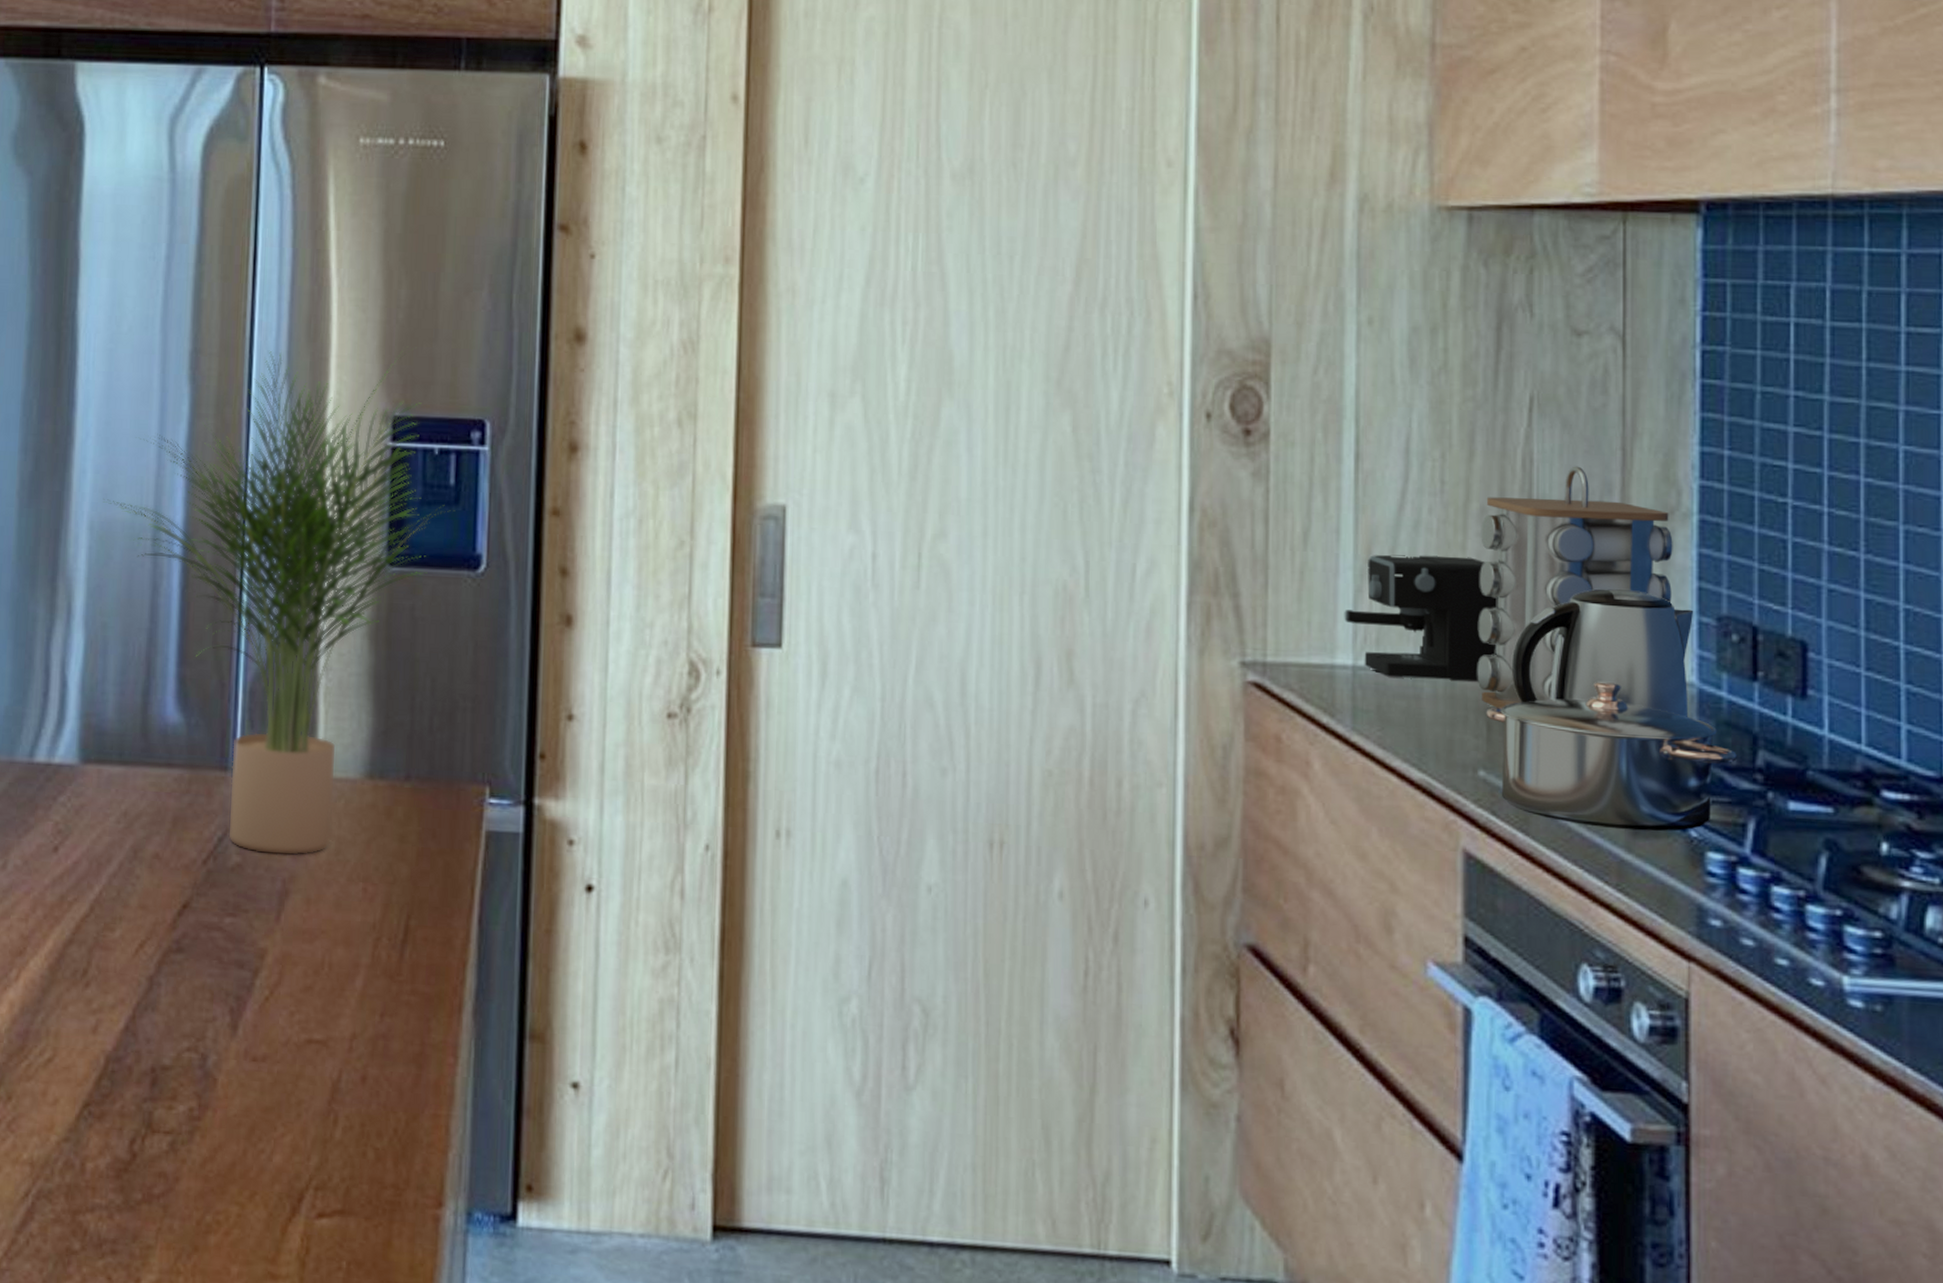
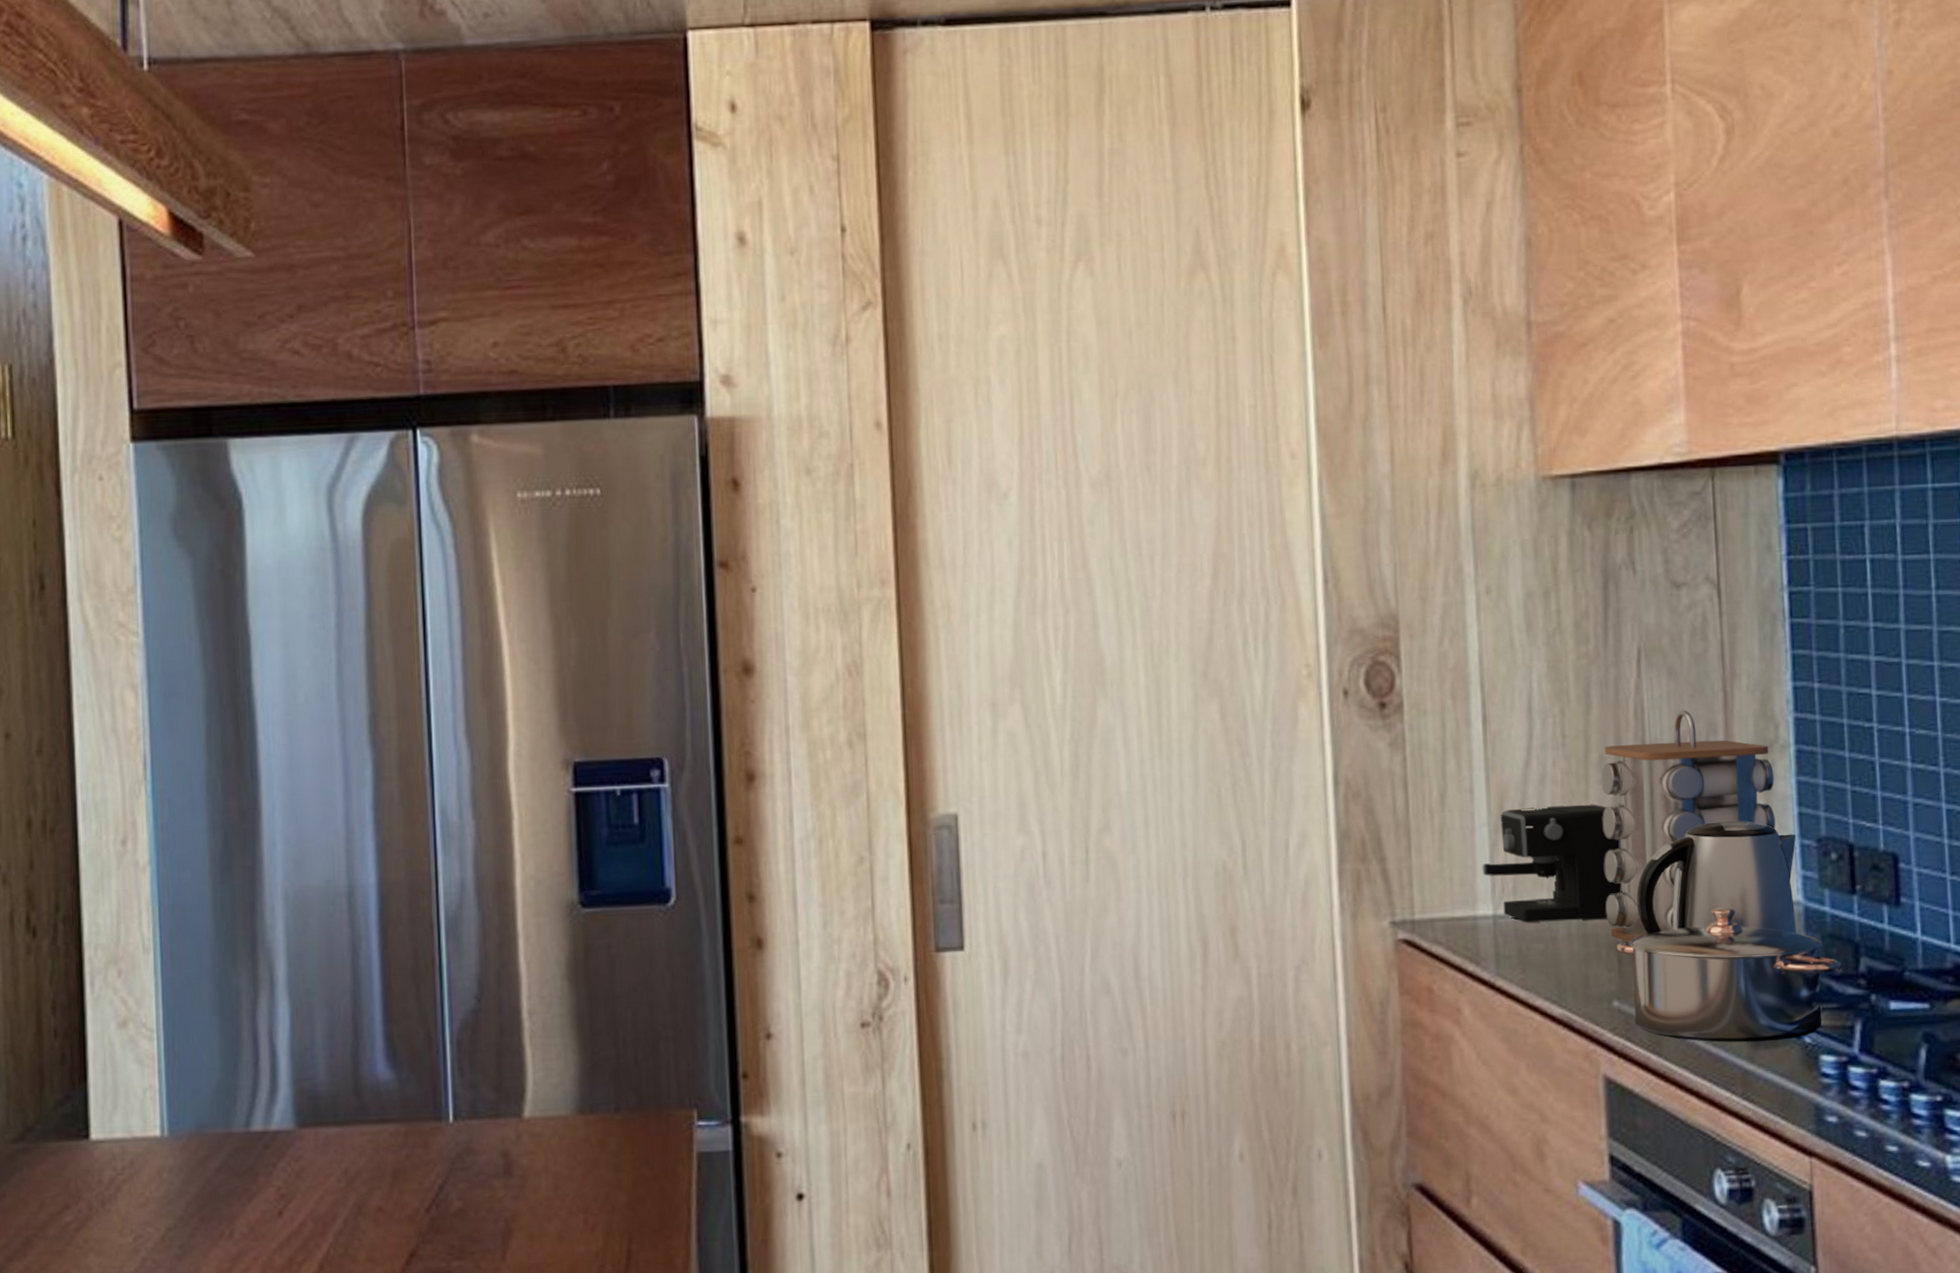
potted plant: present [102,351,454,855] -> none [295,698,641,1196]

